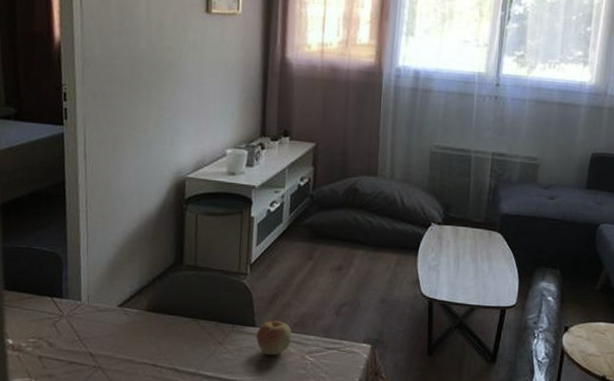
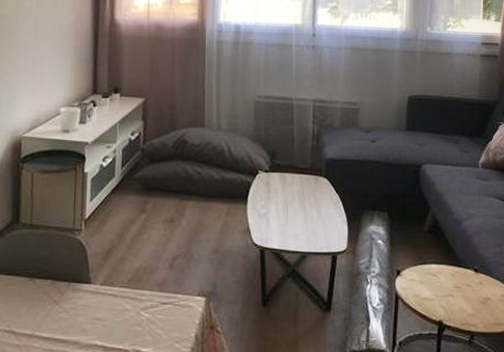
apple: present [256,319,292,356] -> none [92,275,127,313]

